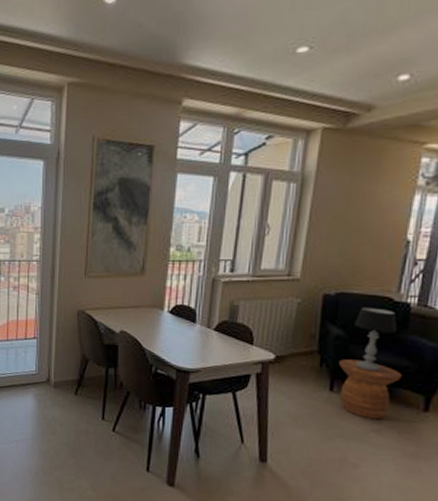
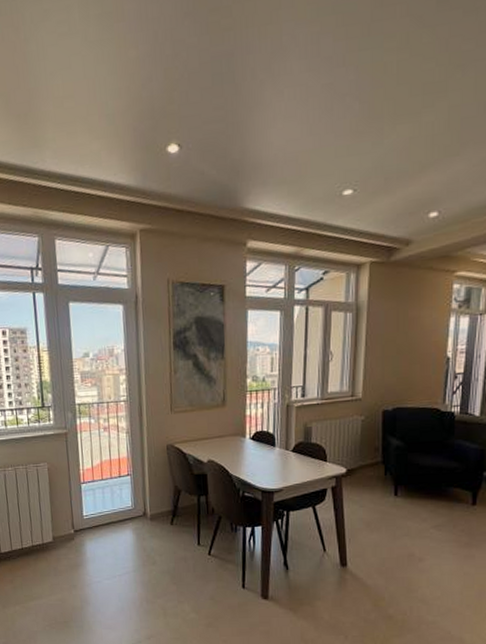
side table: present [339,359,402,419] -> none [400,466,452,517]
table lamp: present [355,307,398,372] -> none [411,418,446,475]

